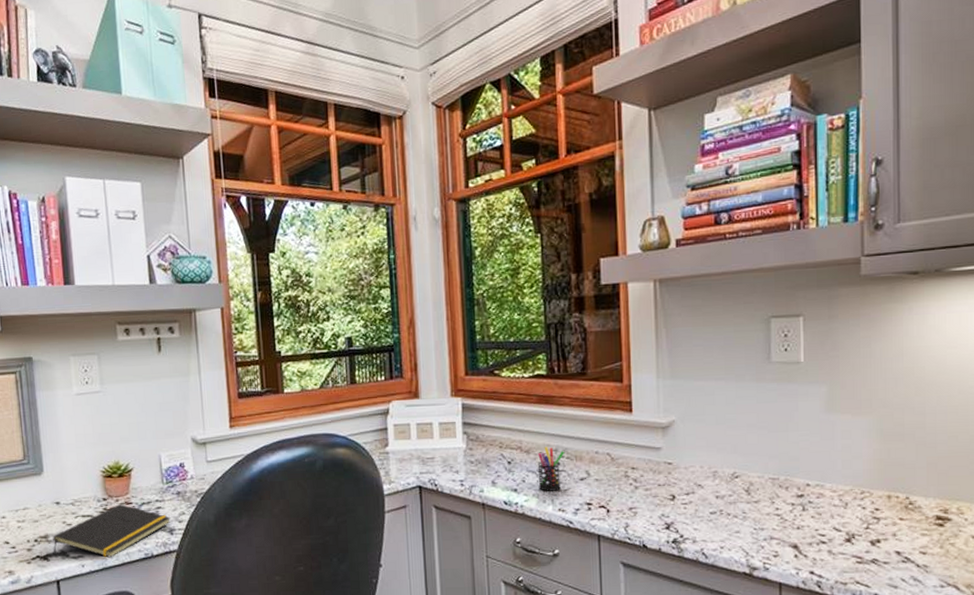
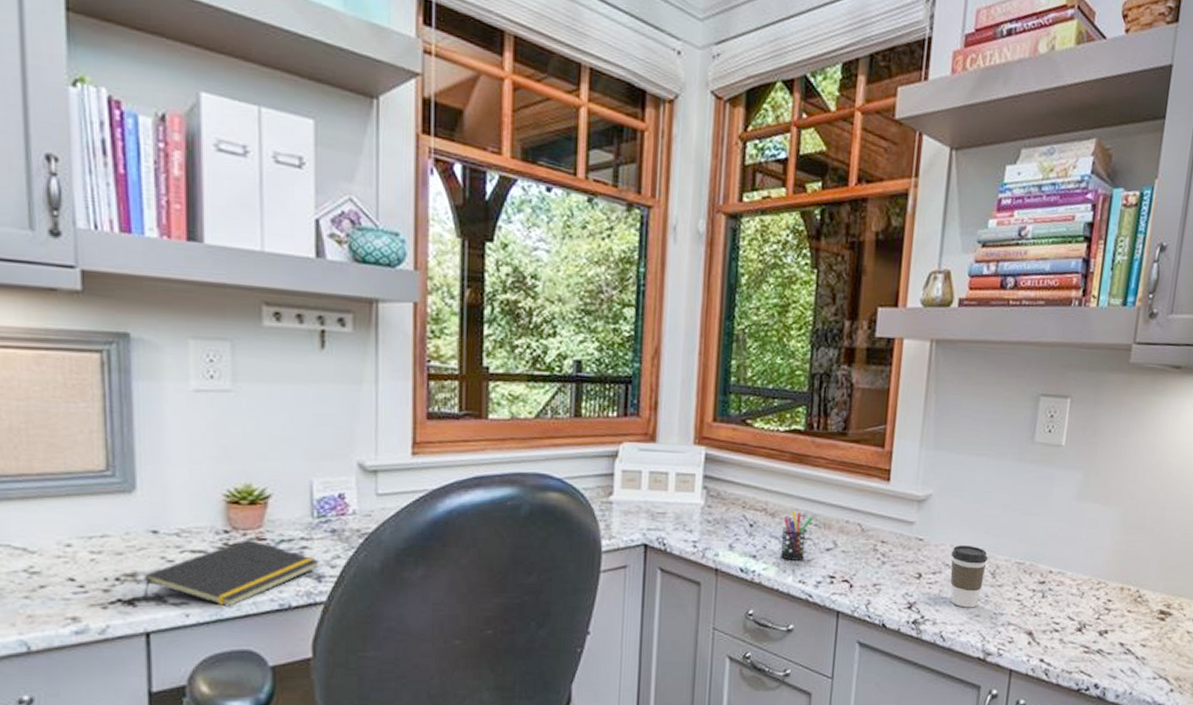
coffee cup: none [702,465,739,525] -> present [950,545,987,608]

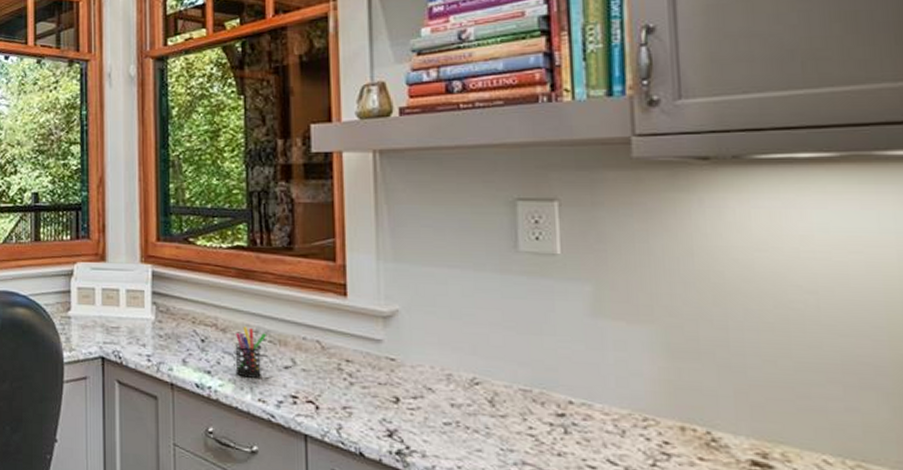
coffee cup: present [950,545,987,608] -> none [433,367,481,441]

